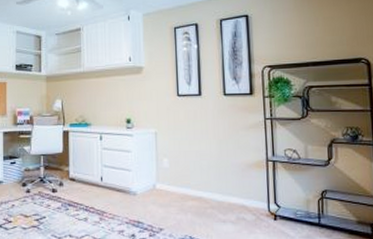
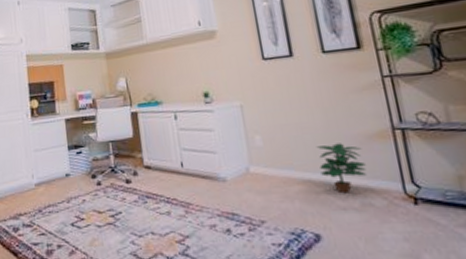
potted plant: none [209,169,244,209] -> present [316,143,368,194]

